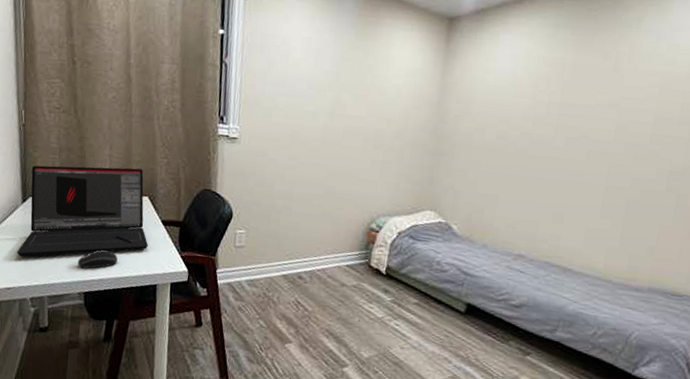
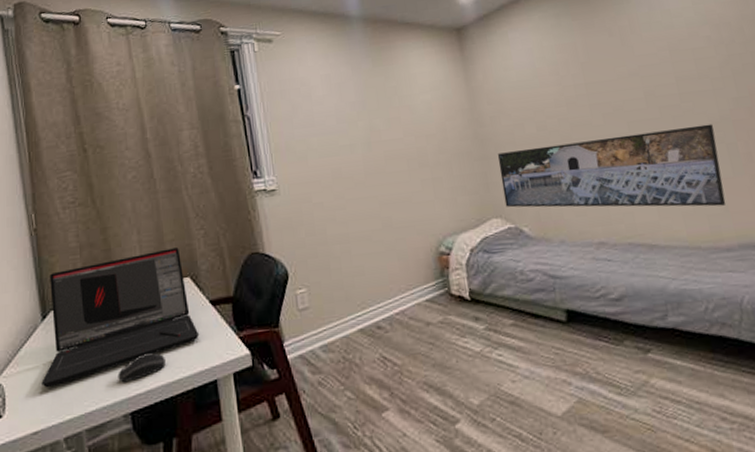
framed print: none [442,152,673,250] -> present [497,124,726,208]

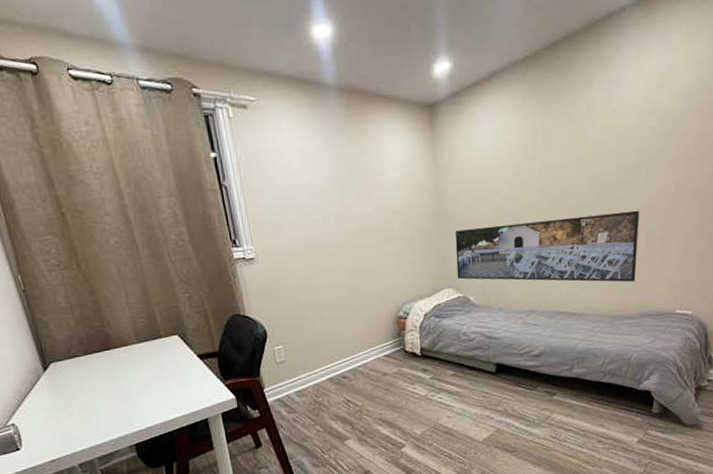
laptop: present [41,248,200,388] -> none [45,309,190,427]
computer mouse: present [118,352,166,383] -> none [120,397,162,422]

